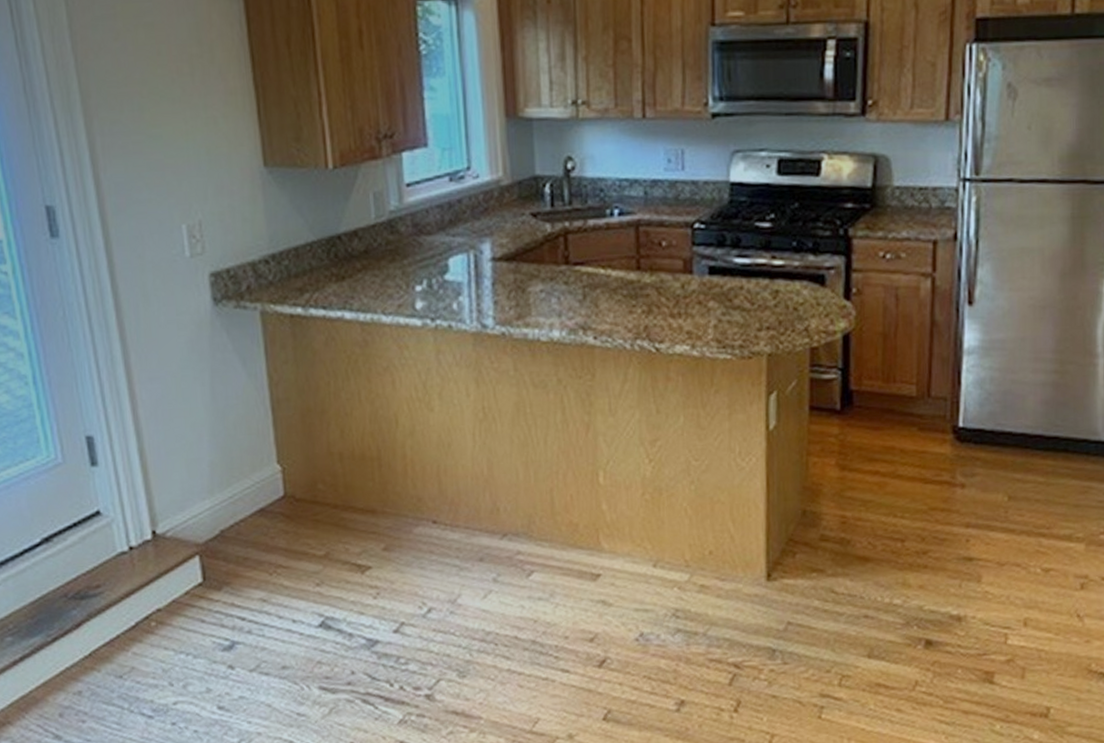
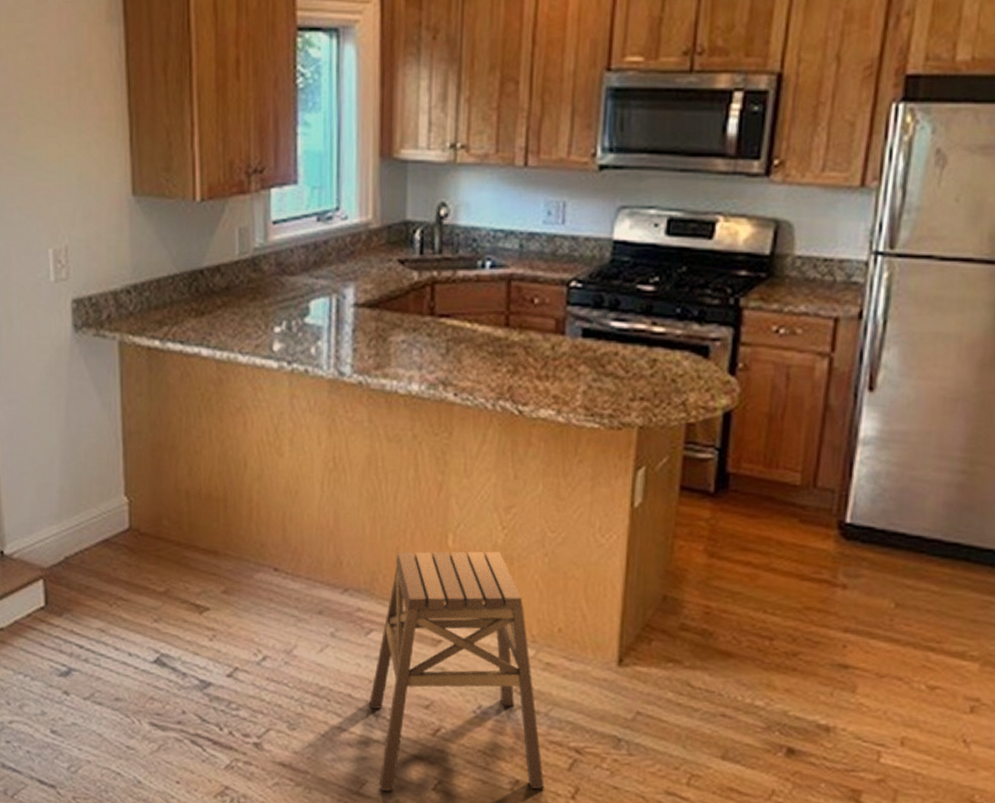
stool: none [535,484,708,728] -> present [369,551,544,792]

